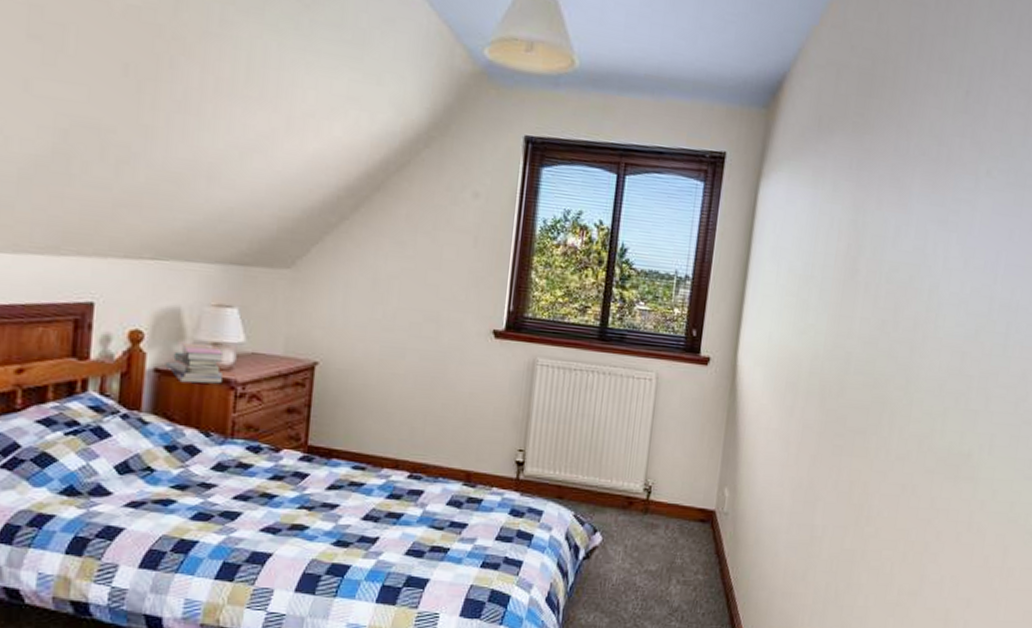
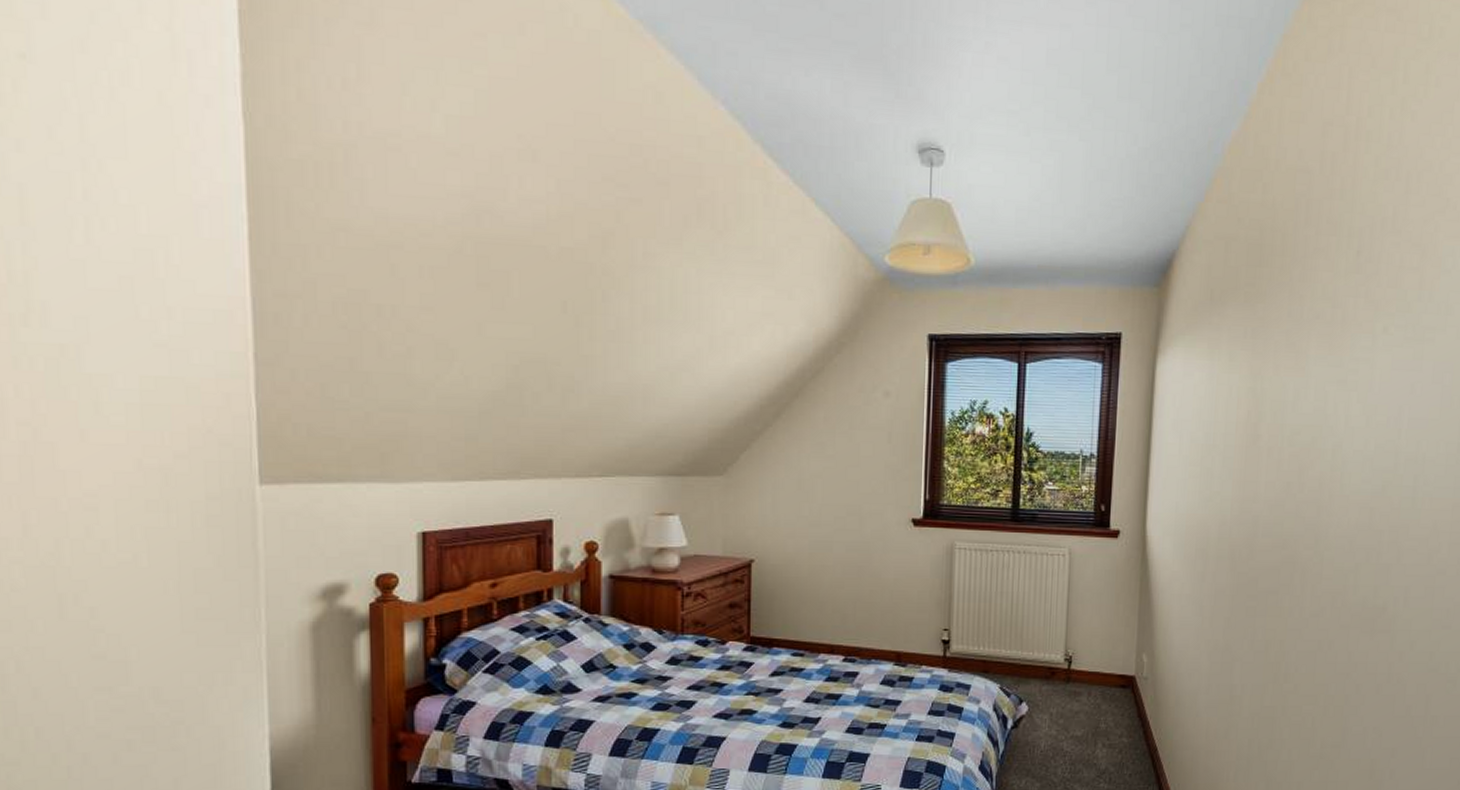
books: present [165,342,224,384] -> none [619,549,669,587]

